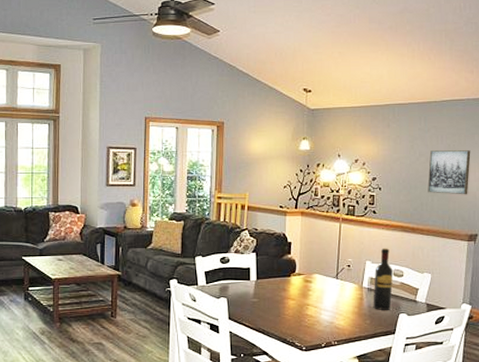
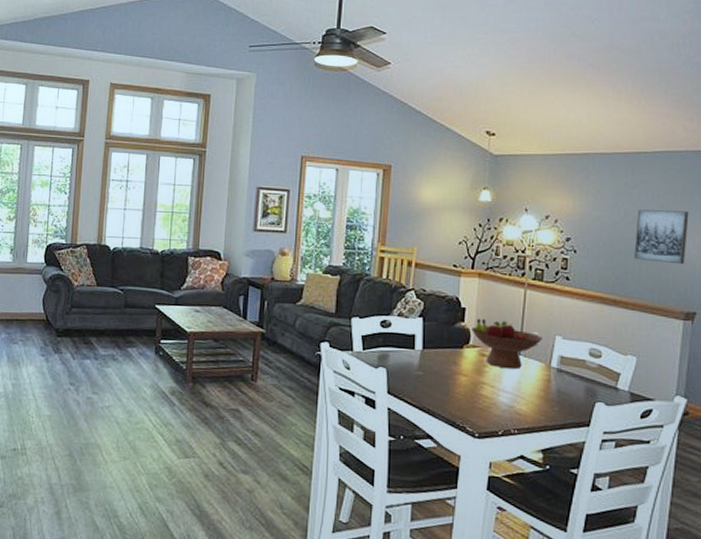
fruit bowl: none [297,250,355,292] -> present [472,318,543,370]
wine bottle: present [373,248,394,310] -> none [563,322,590,397]

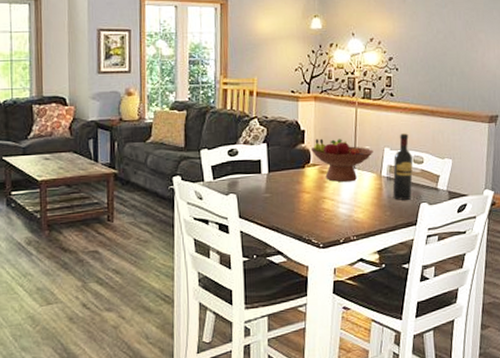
wine bottle: none [563,322,590,397] -> present [392,133,413,200]
wall art: present [634,209,689,265] -> none [446,26,490,74]

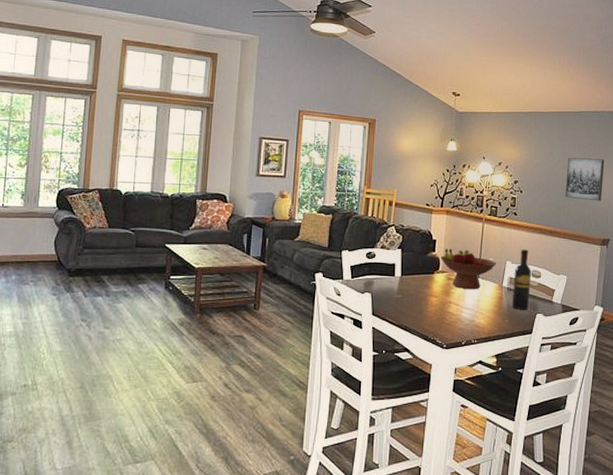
wall art: none [446,26,490,74] -> present [565,158,605,202]

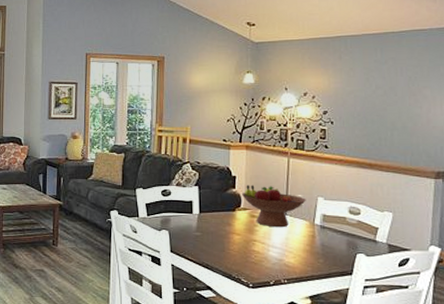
wine bottle: present [512,249,532,310] -> none [326,184,349,249]
wall art: present [565,158,605,202] -> none [386,82,436,130]

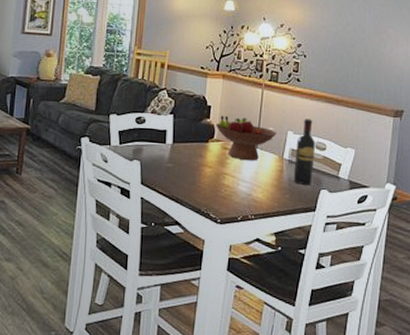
wine bottle: none [326,184,349,249] -> present [293,118,316,185]

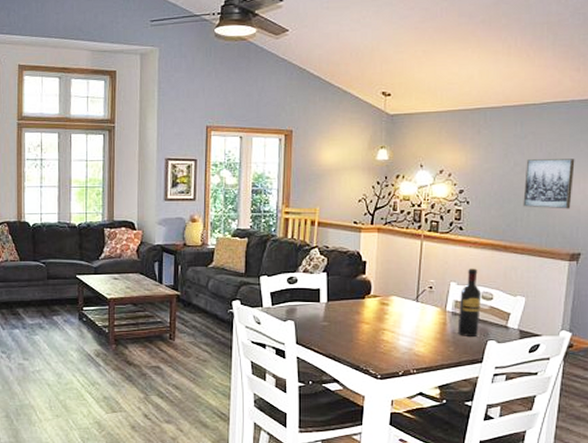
fruit bowl: present [216,115,277,161] -> none [372,270,438,315]
wall art: none [354,20,399,69] -> present [523,159,575,209]

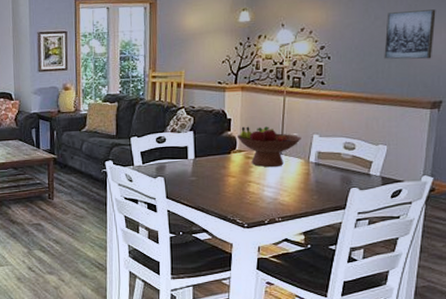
fruit bowl: none [372,270,438,315] -> present [237,126,301,168]
wine bottle: present [457,268,482,336] -> none [321,120,344,185]

